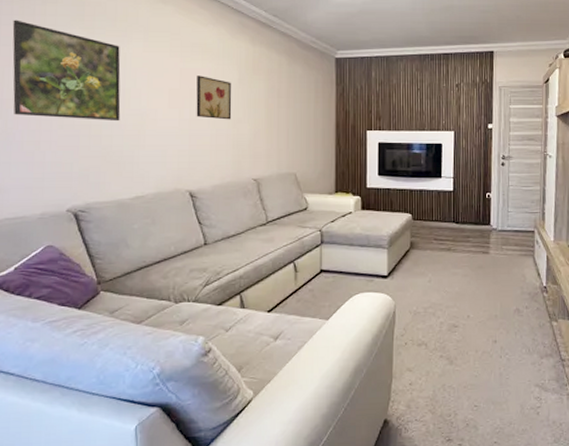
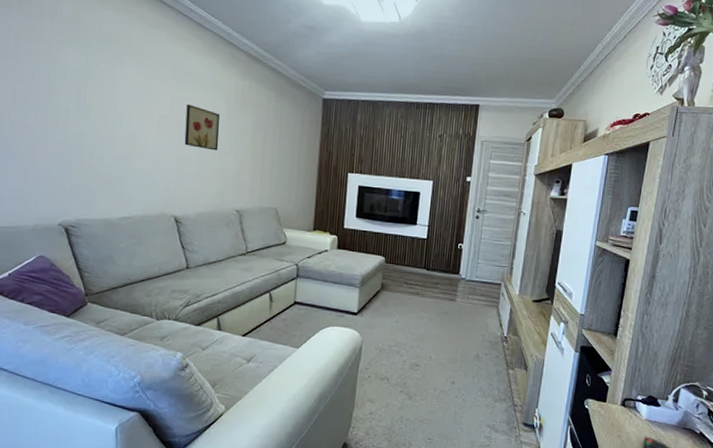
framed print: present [12,20,121,122] -> none [9,33,113,143]

